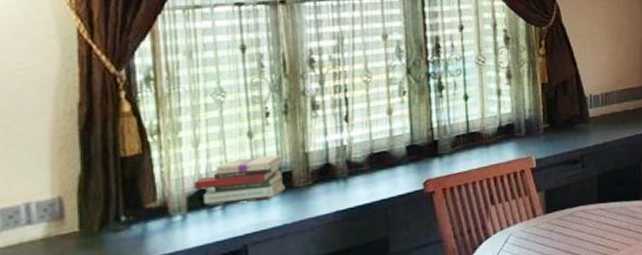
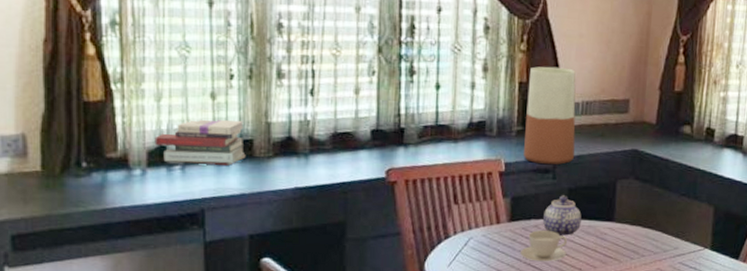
vase: none [550,65,599,156] -> present [524,66,576,165]
teacup: none [559,216,603,248] -> present [520,229,567,262]
teapot: none [576,182,613,220] -> present [542,195,582,236]

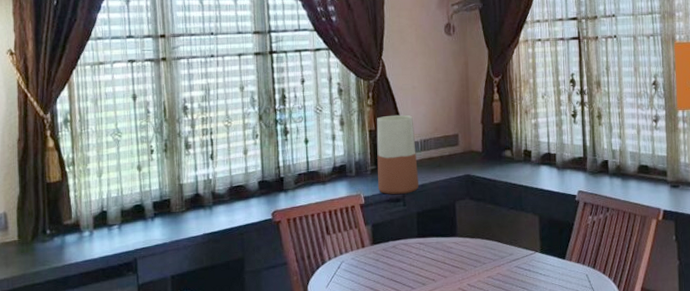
books: present [154,118,246,165] -> none [98,185,165,223]
teacup: present [520,229,567,262] -> none [383,249,421,277]
teapot: present [542,195,582,236] -> none [398,219,430,253]

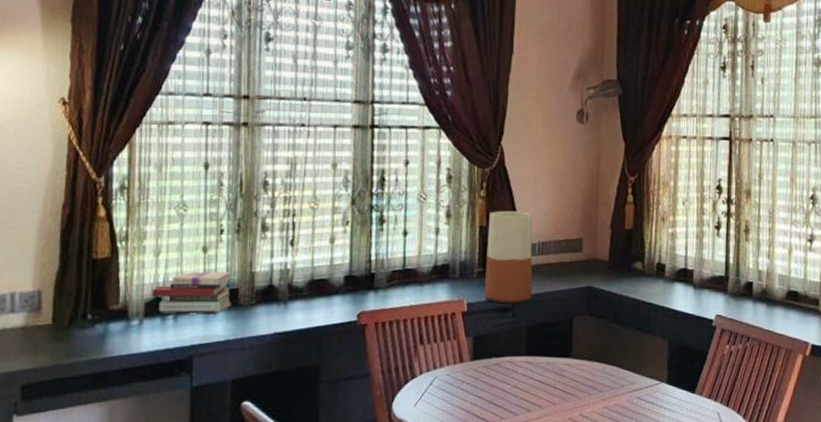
books: none [98,185,165,223] -> present [152,270,232,314]

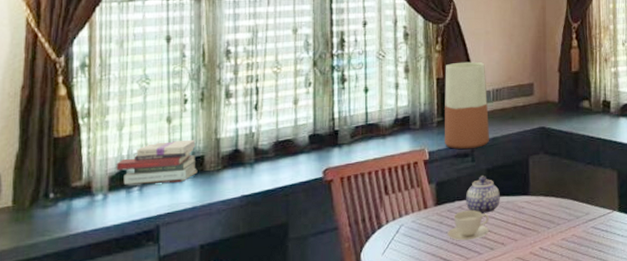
teacup: none [483,367,528,400] -> present [447,209,490,241]
teapot: none [503,333,540,373] -> present [465,176,500,214]

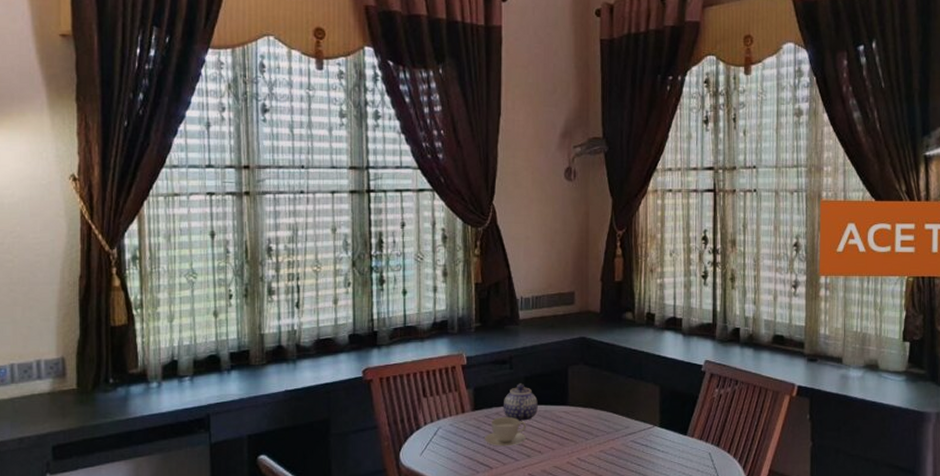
books: present [116,139,198,185] -> none [168,334,244,374]
vase: present [445,61,489,150] -> none [483,267,528,356]

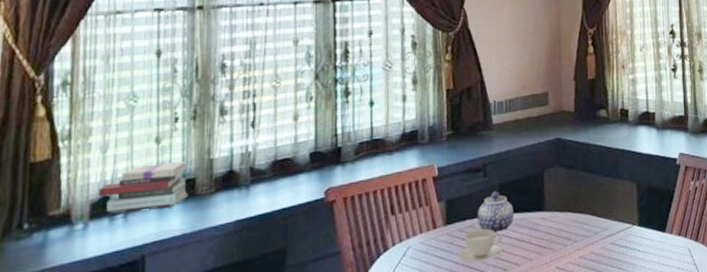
books: none [168,334,244,374] -> present [98,160,188,212]

